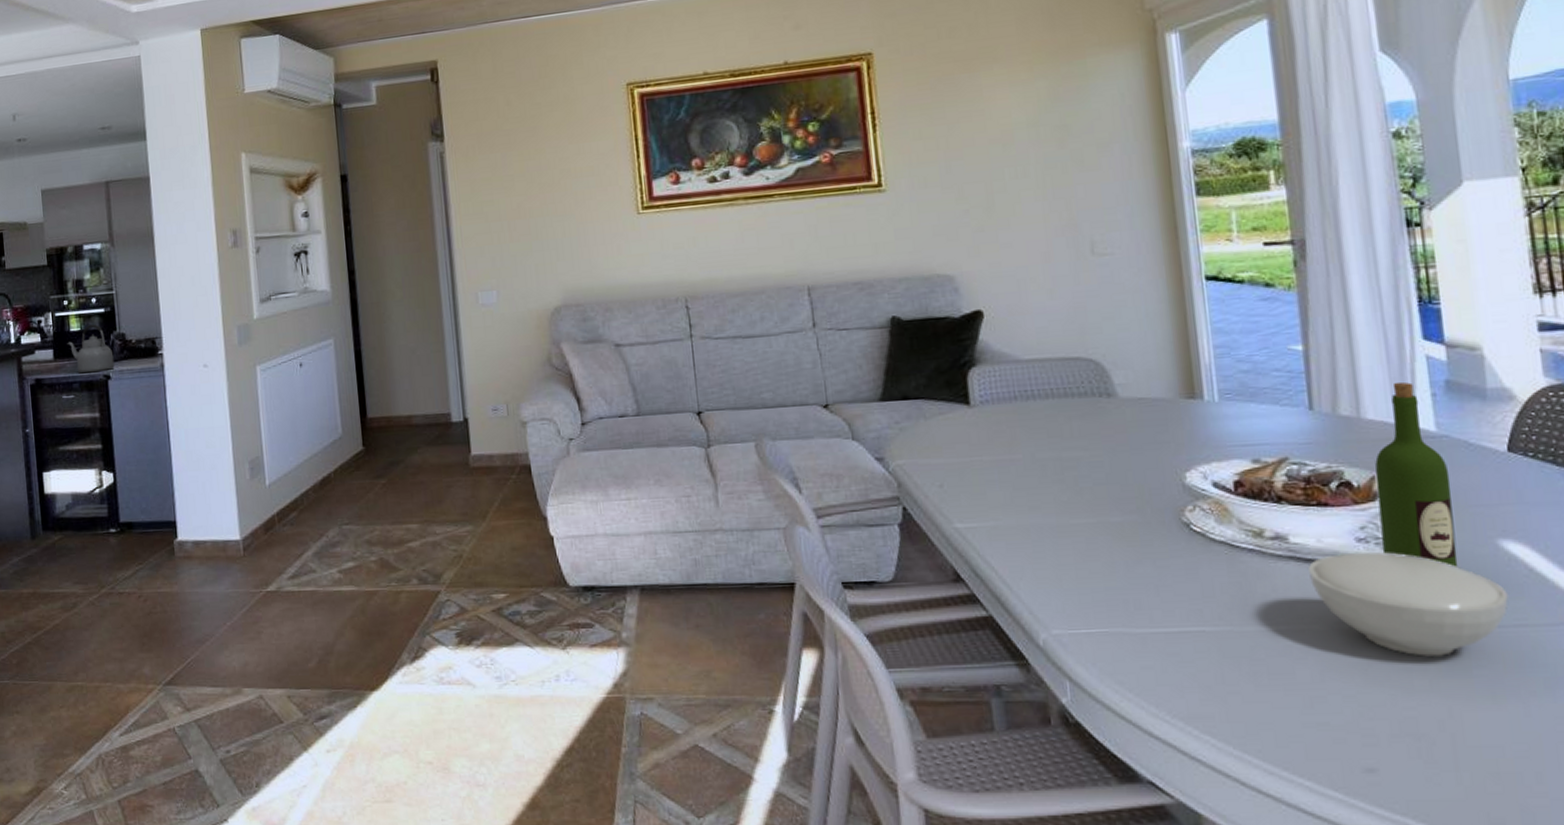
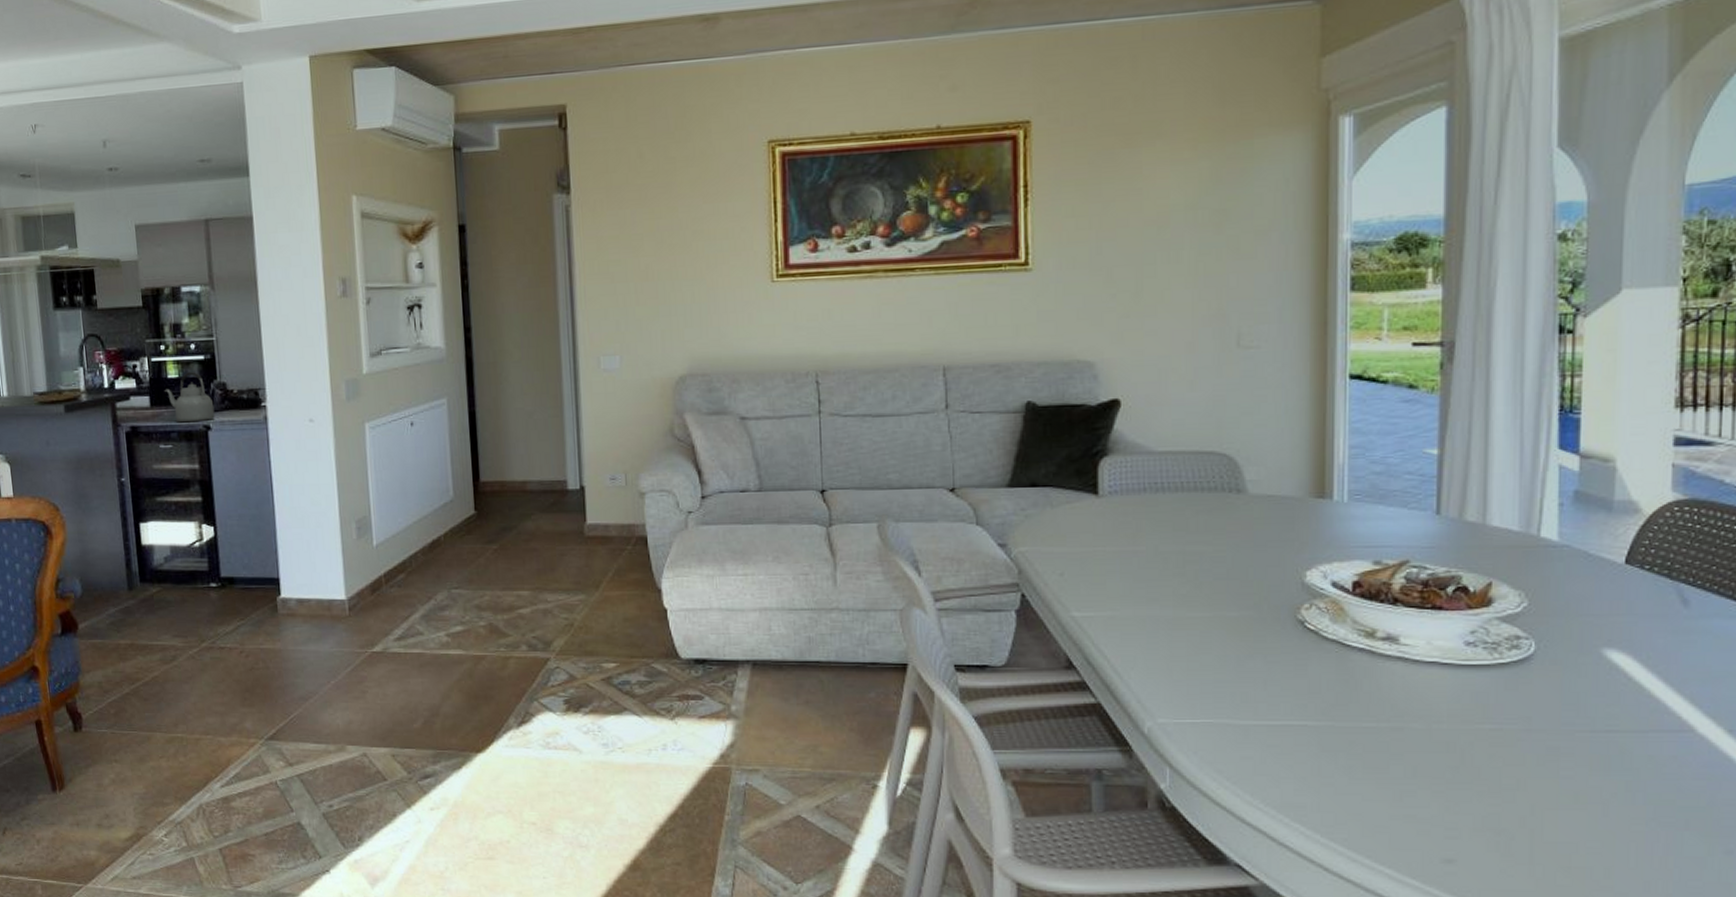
bowl: present [1309,551,1509,658] -> none [1415,655,1604,759]
wine bottle: present [1374,381,1458,567] -> none [1489,490,1565,674]

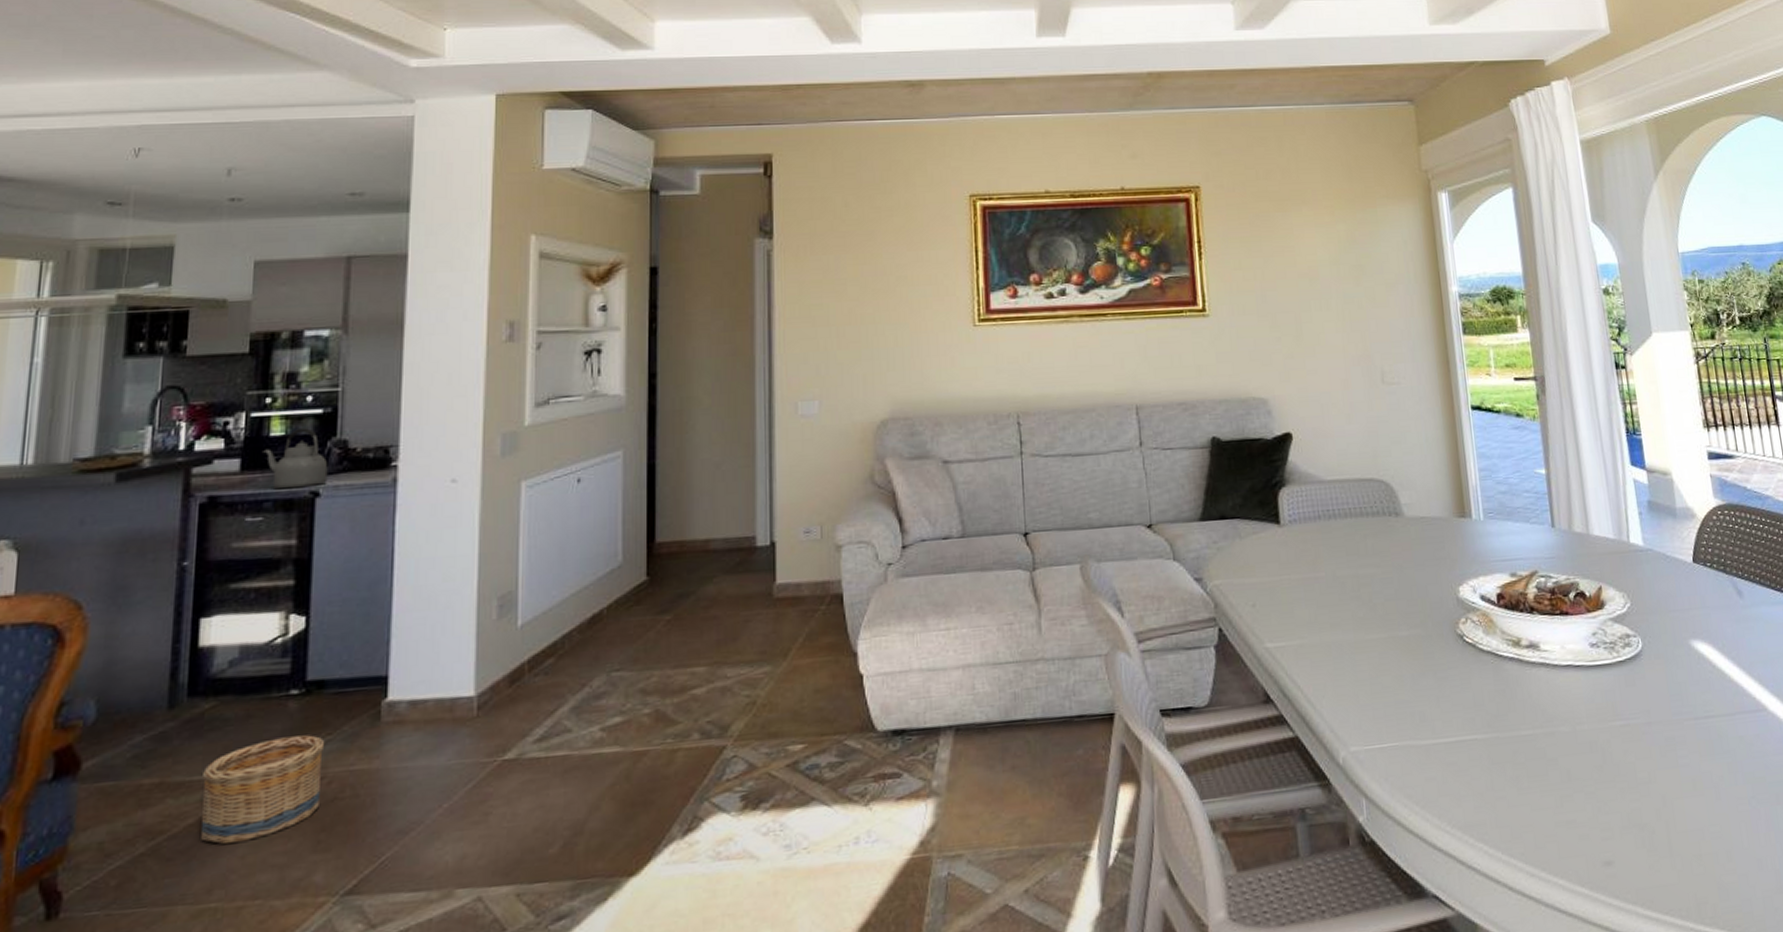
basket: none [159,619,242,694] -> present [201,735,325,845]

